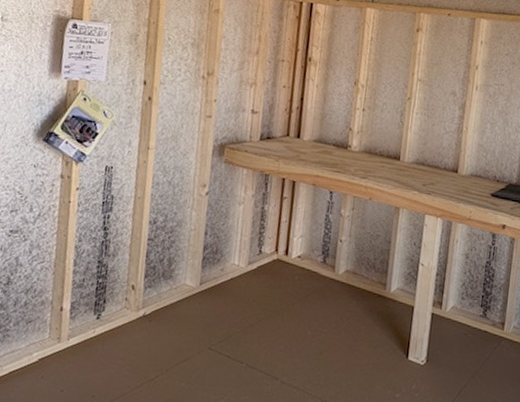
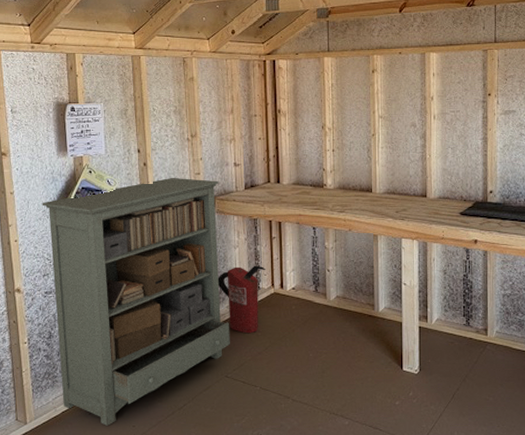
bookshelf: none [11,116,232,393] -> present [42,177,230,426]
fire extinguisher: none [214,225,272,303] -> present [217,265,267,334]

